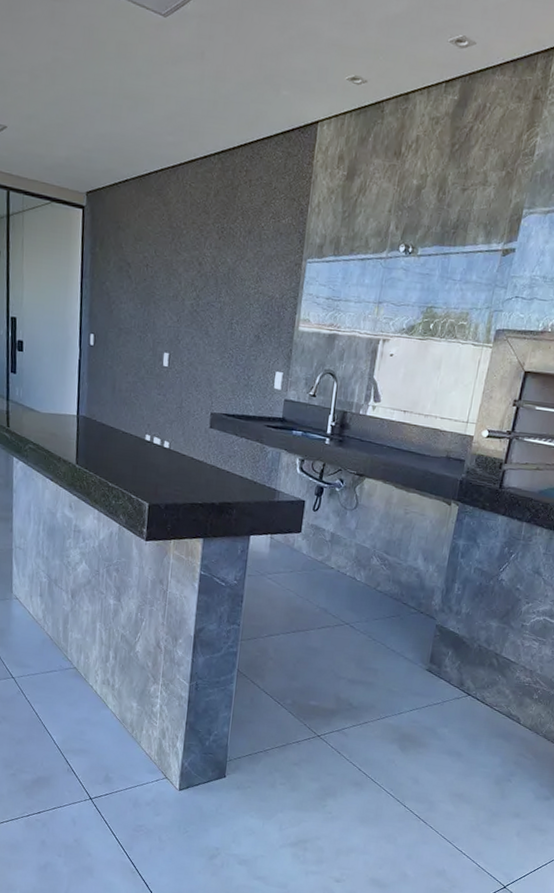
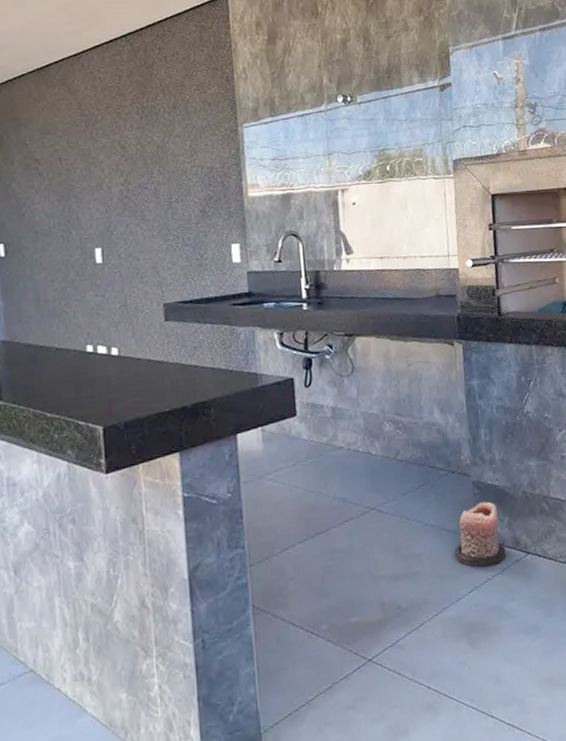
candle: none [406,643,452,696] -> present [454,501,506,567]

